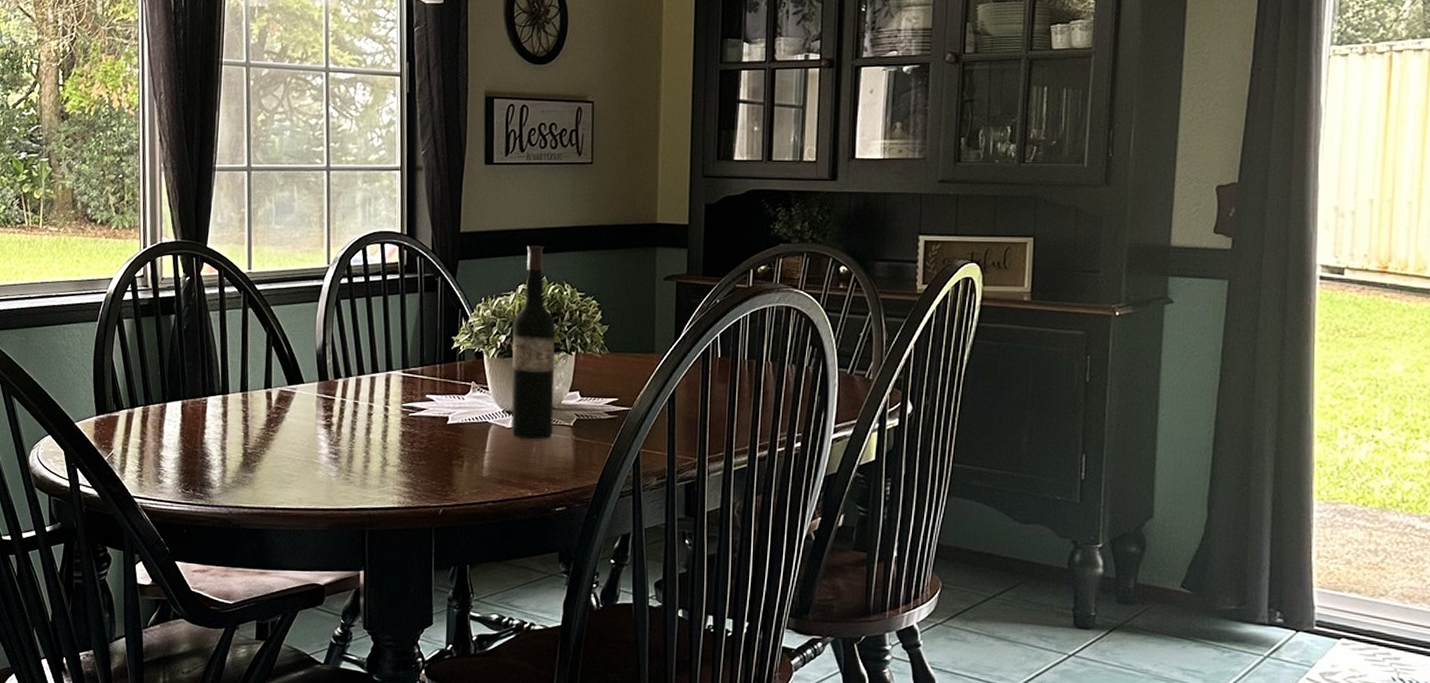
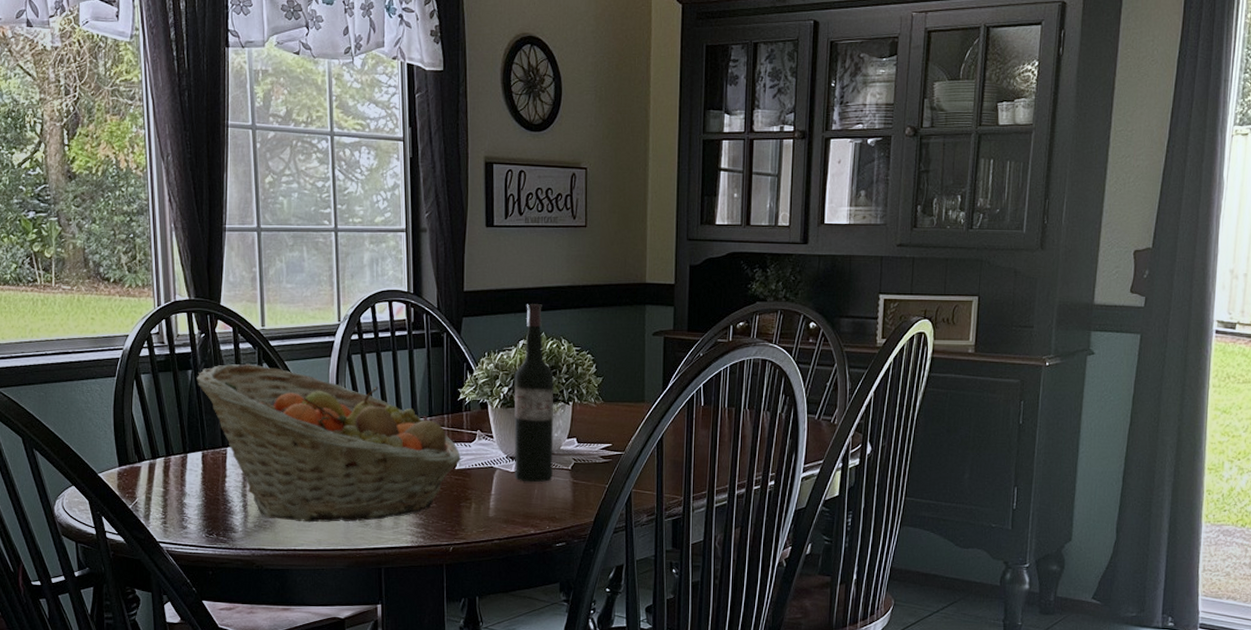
fruit basket: none [179,308,453,479] -> present [197,363,461,523]

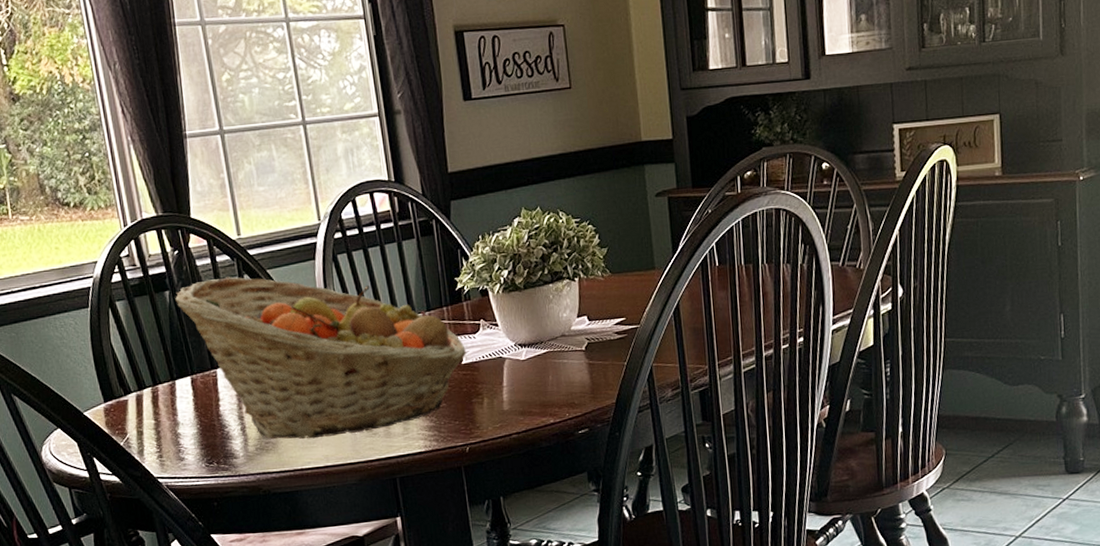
wine bottle: present [514,304,554,483] -> none [512,177,567,369]

